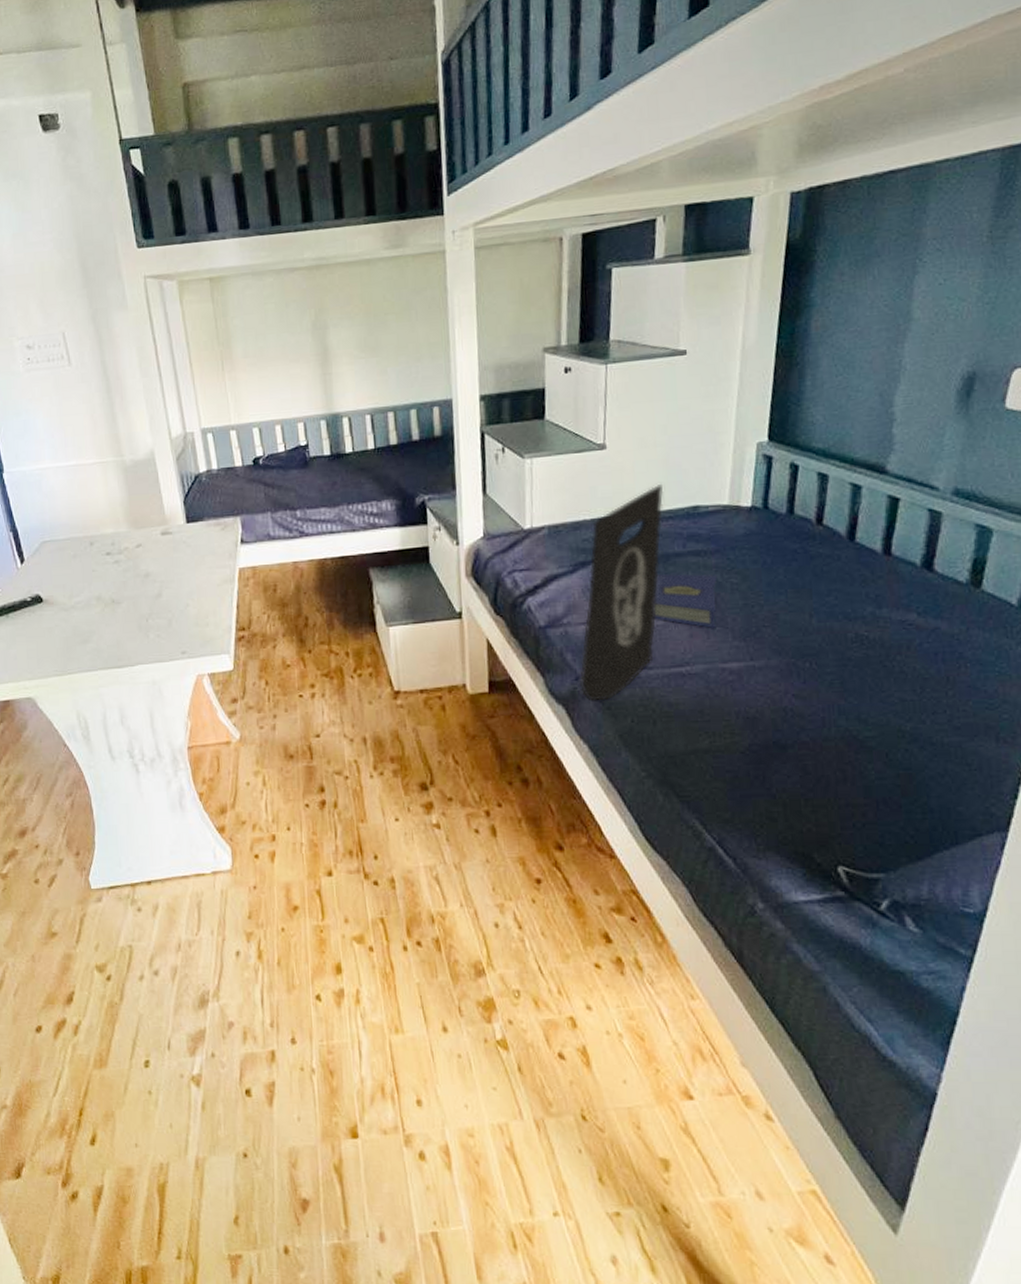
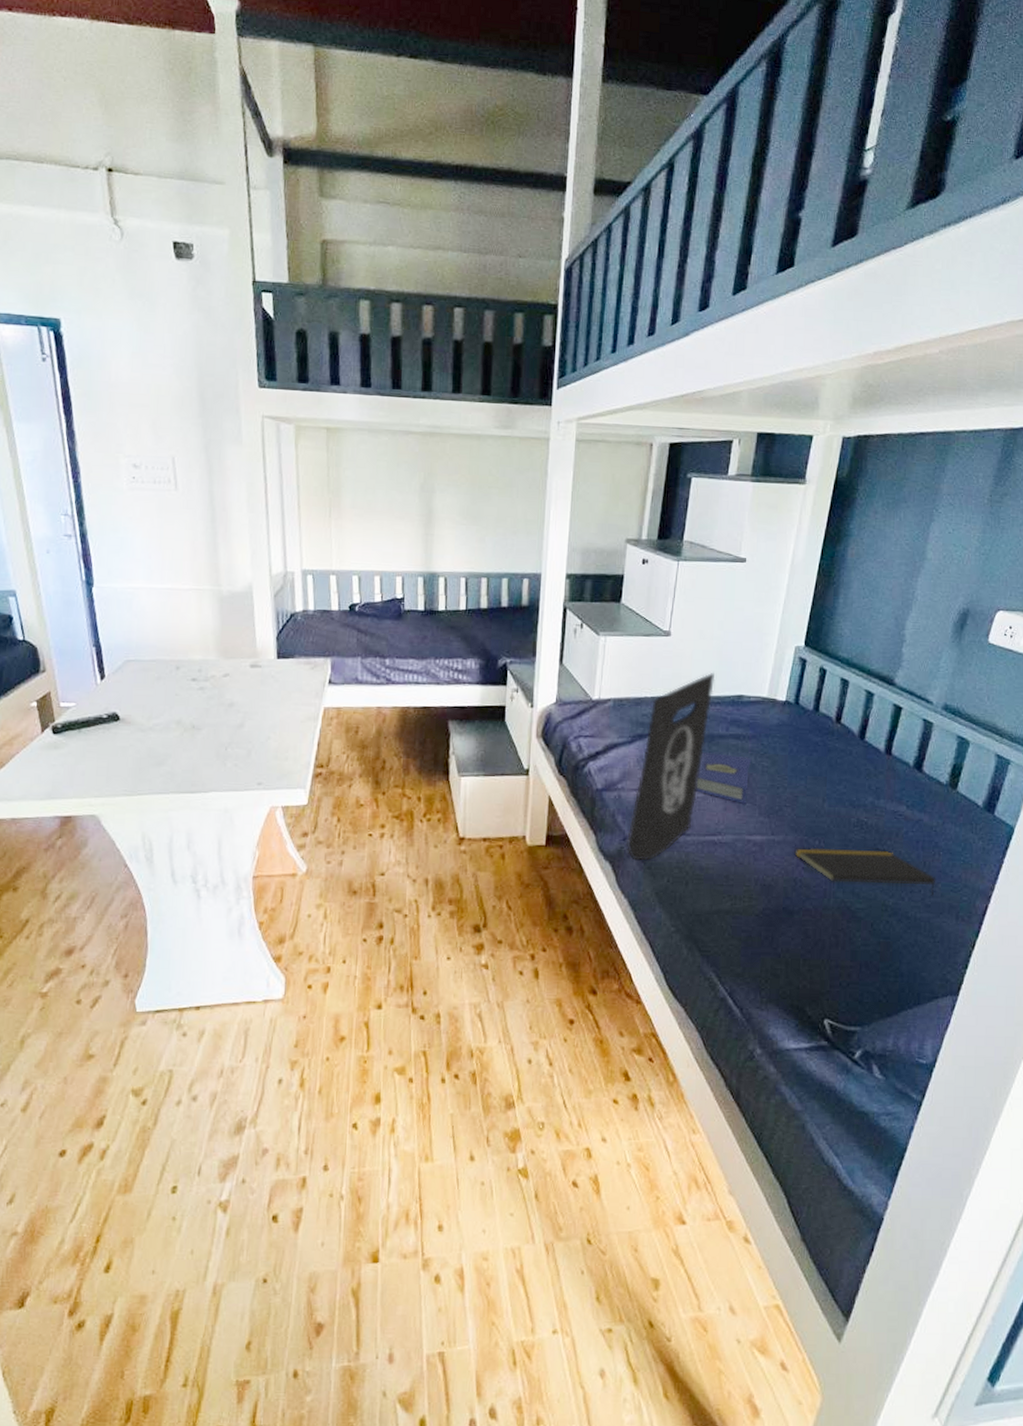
notepad: none [780,667,965,716] -> present [794,847,936,896]

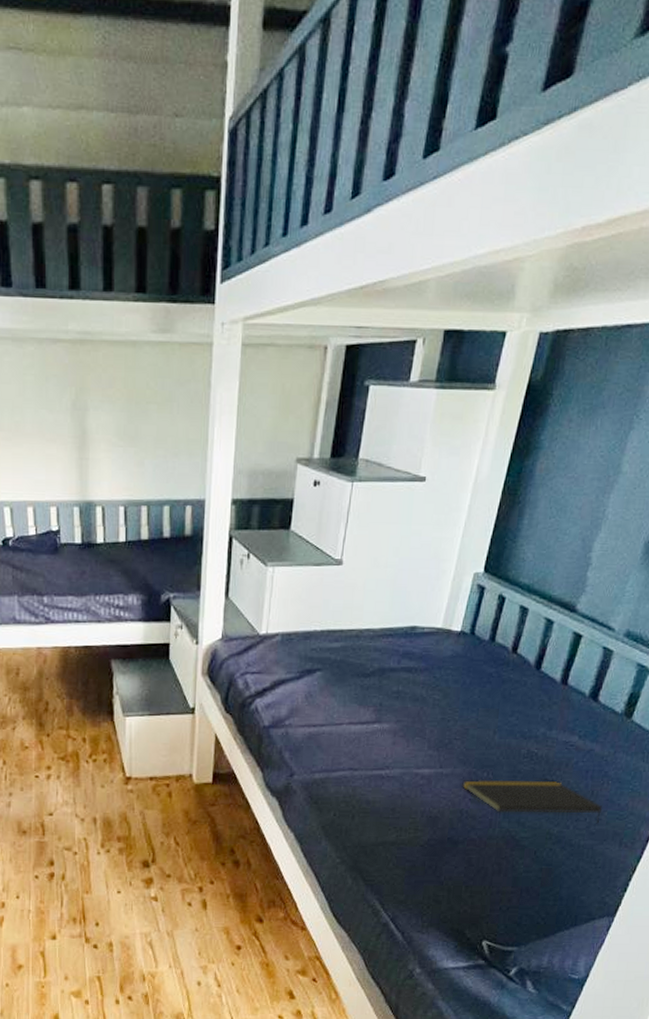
tote bag: present [626,672,715,861] -> none [293,602,388,796]
hardcover book: present [696,752,752,804] -> none [365,687,423,738]

